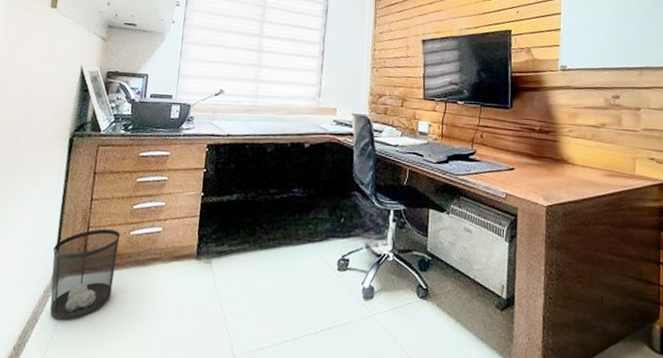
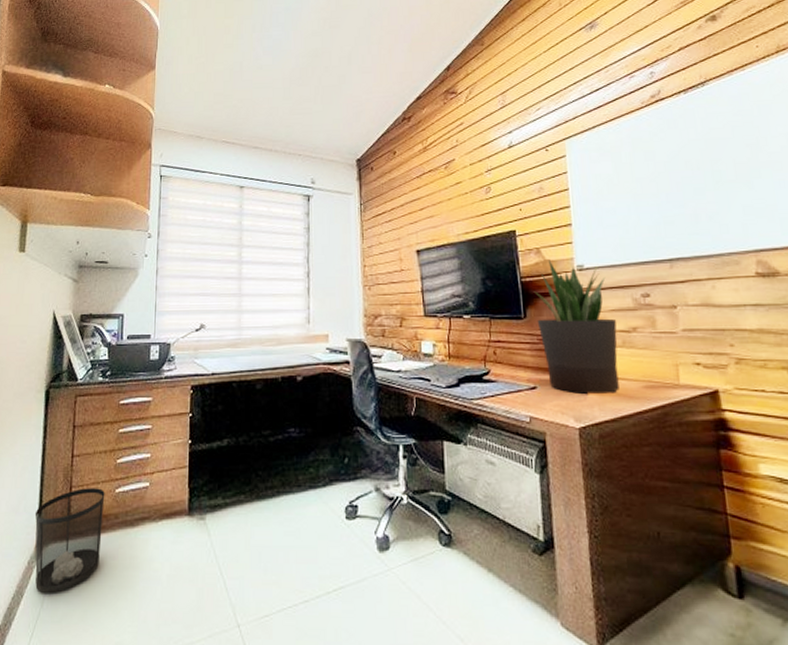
planter: none [521,58,588,179] -> present [534,259,620,394]

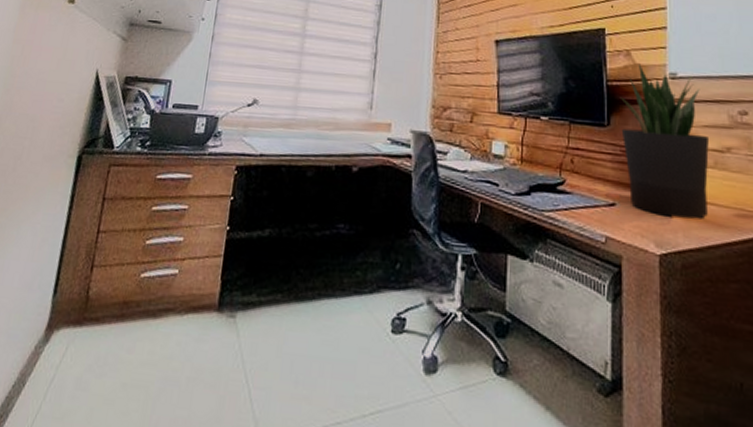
waste bin: present [34,488,105,593] -> none [39,268,129,386]

